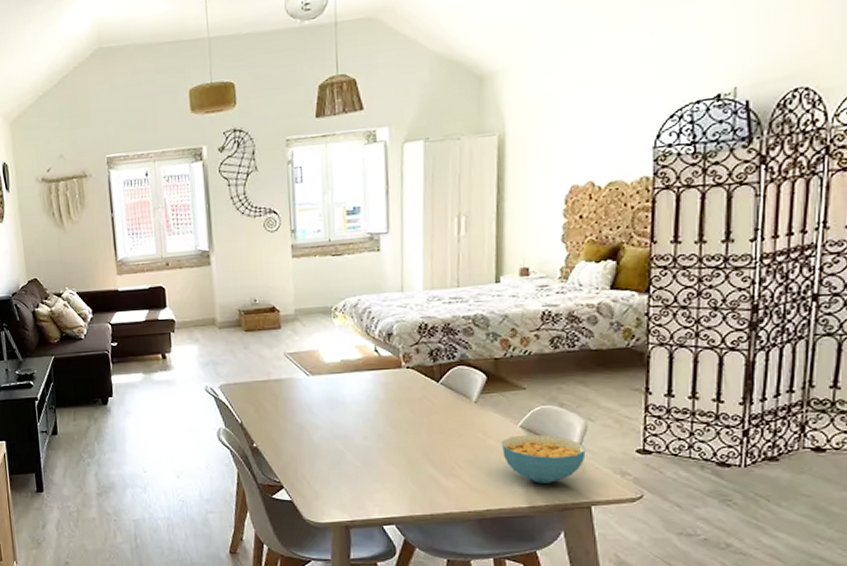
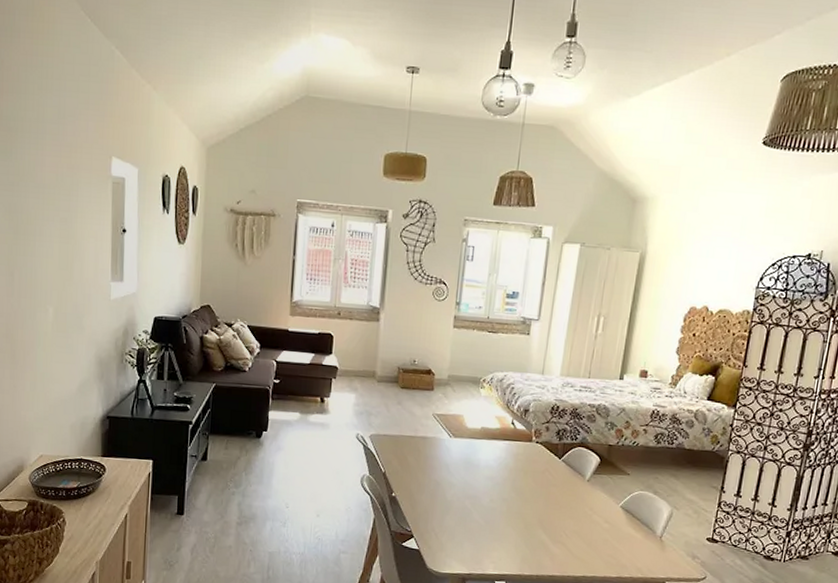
cereal bowl: present [502,434,586,483] -> none [603,514,669,559]

